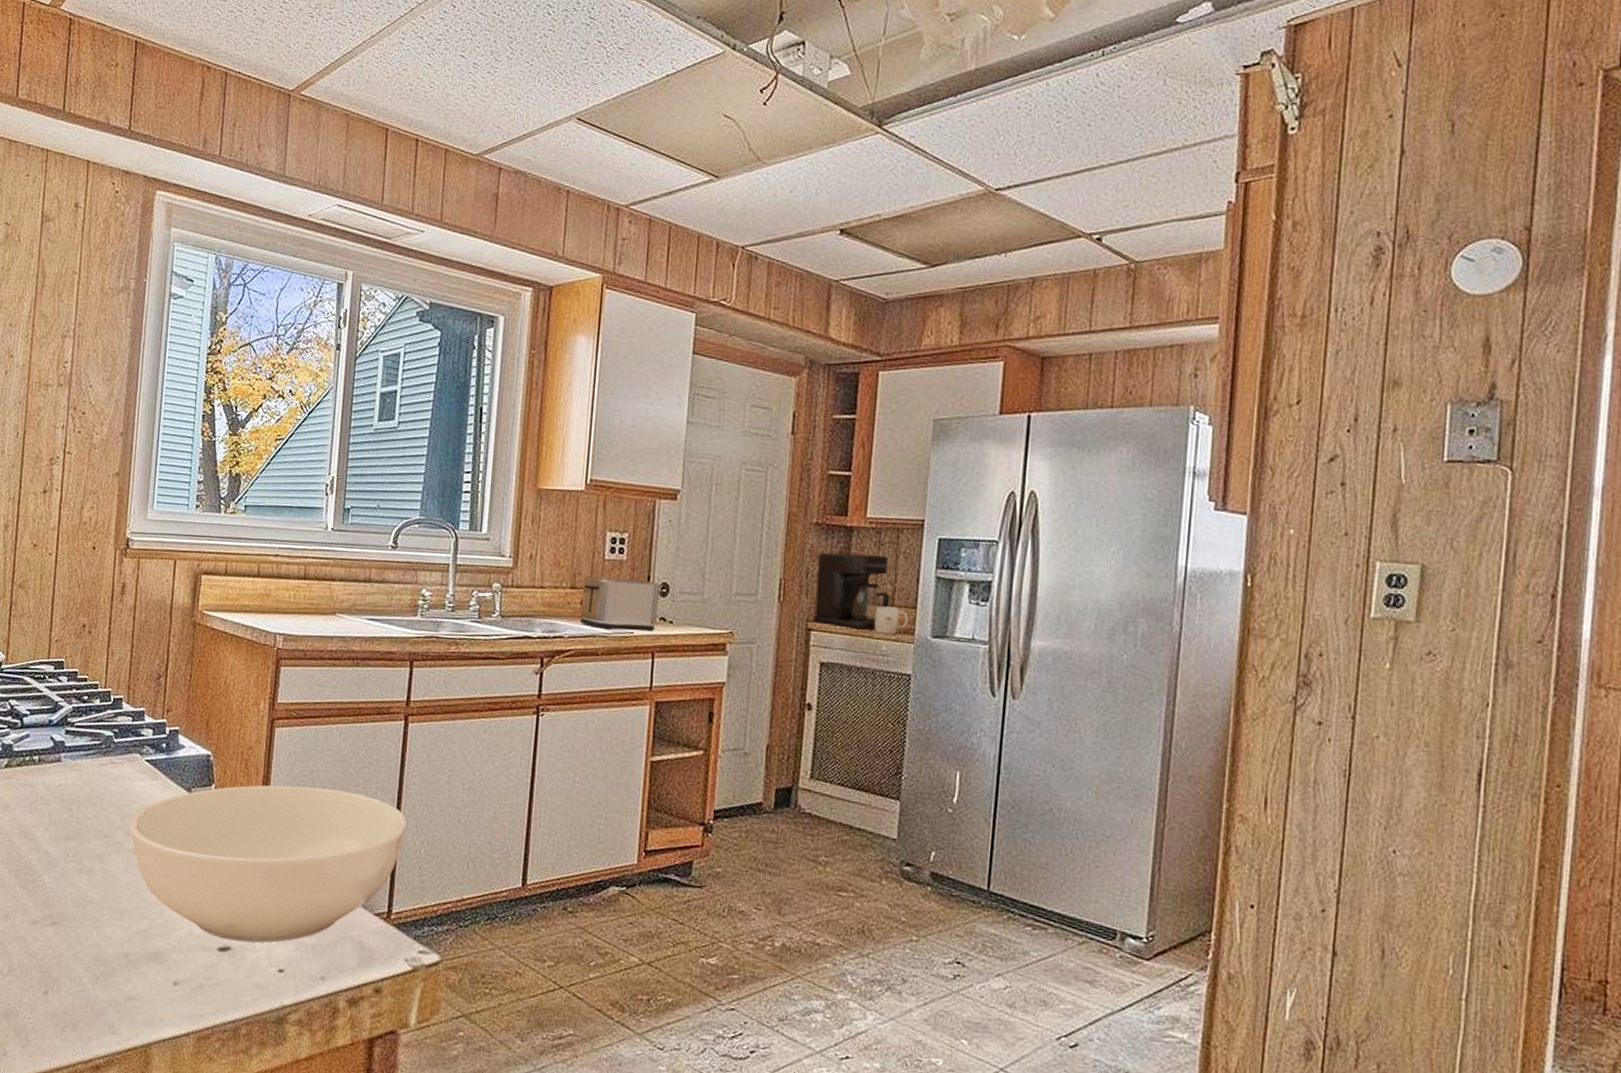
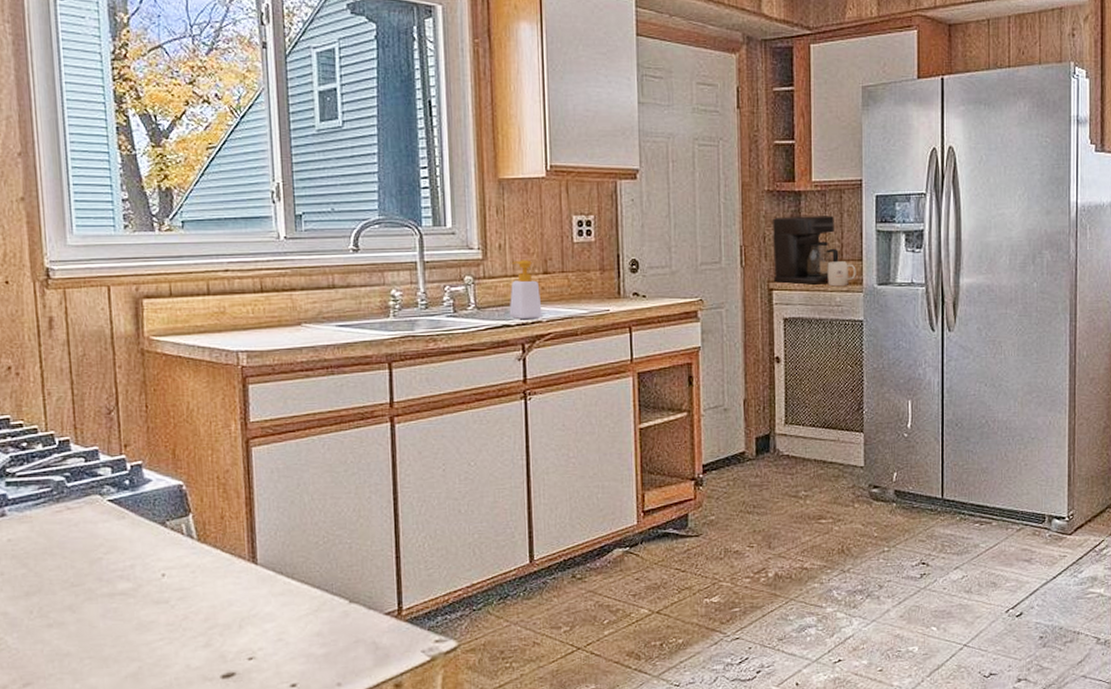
bowl: present [130,785,408,943] -> none [100,499,407,666]
soap bottle: none [532,572,566,634] -> present [509,260,542,320]
toaster: present [579,575,661,632] -> none [554,258,630,310]

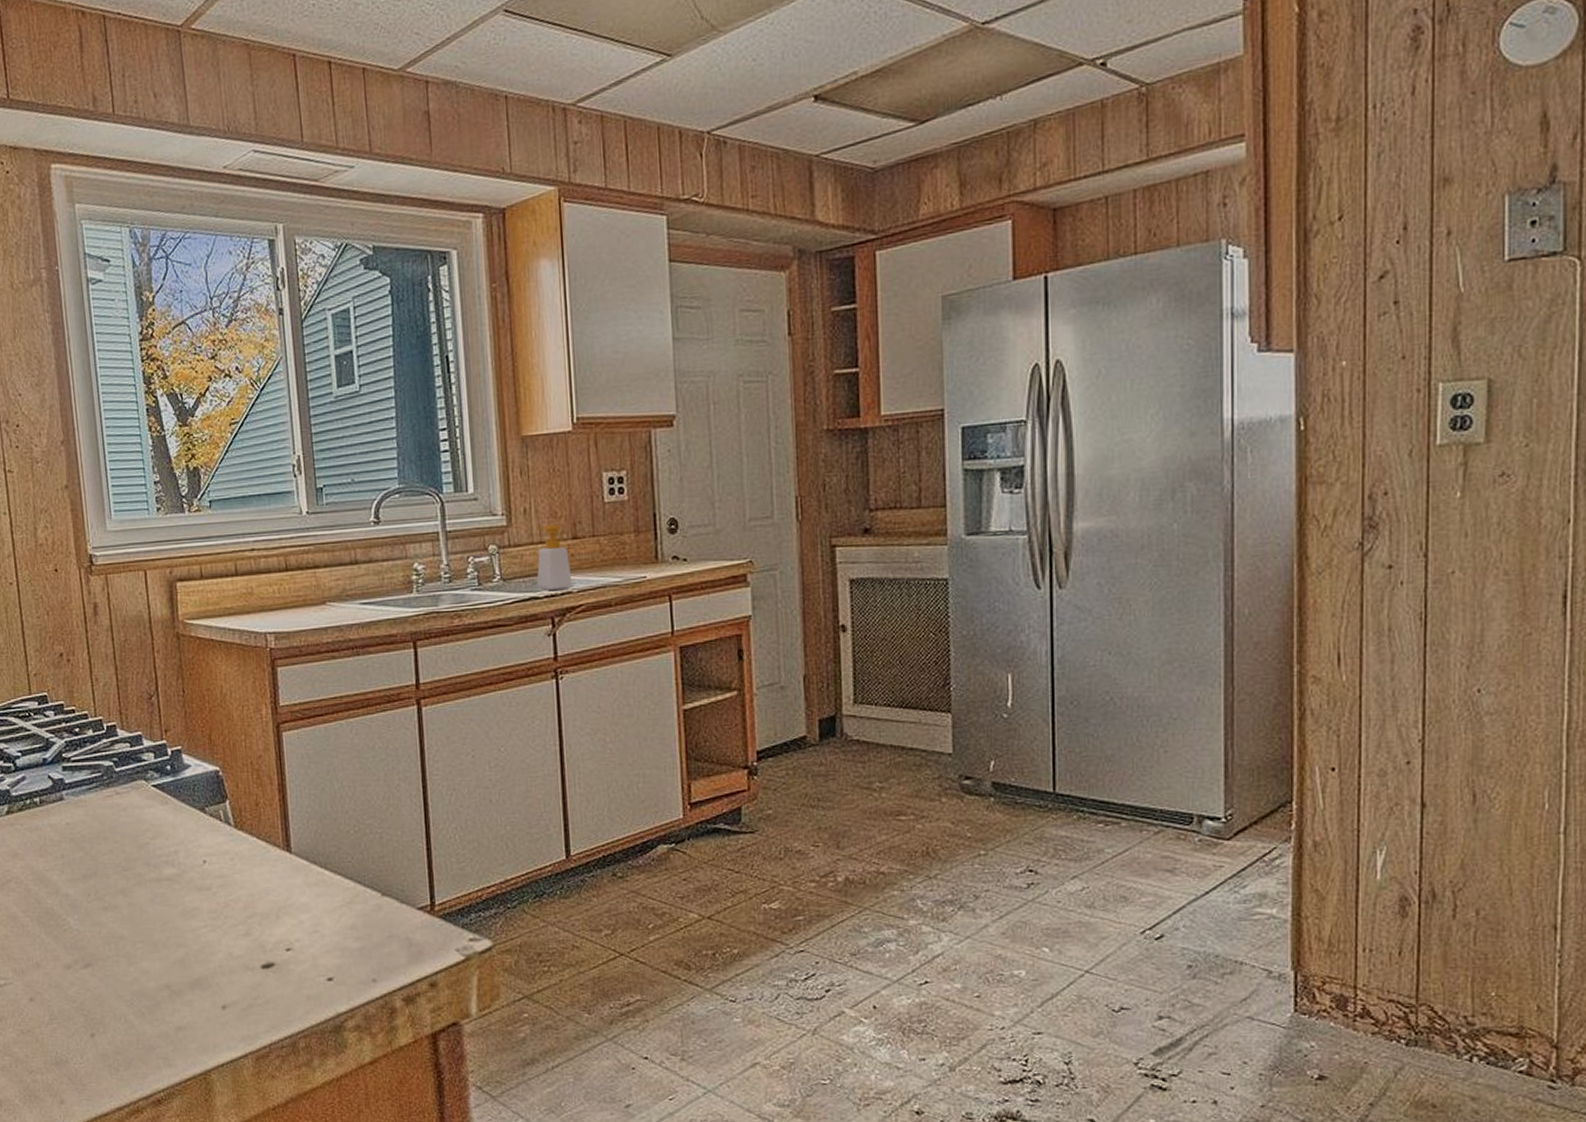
coffee maker: present [773,215,839,285] -> none [834,455,917,539]
mug: present [827,261,856,287] -> none [902,508,939,540]

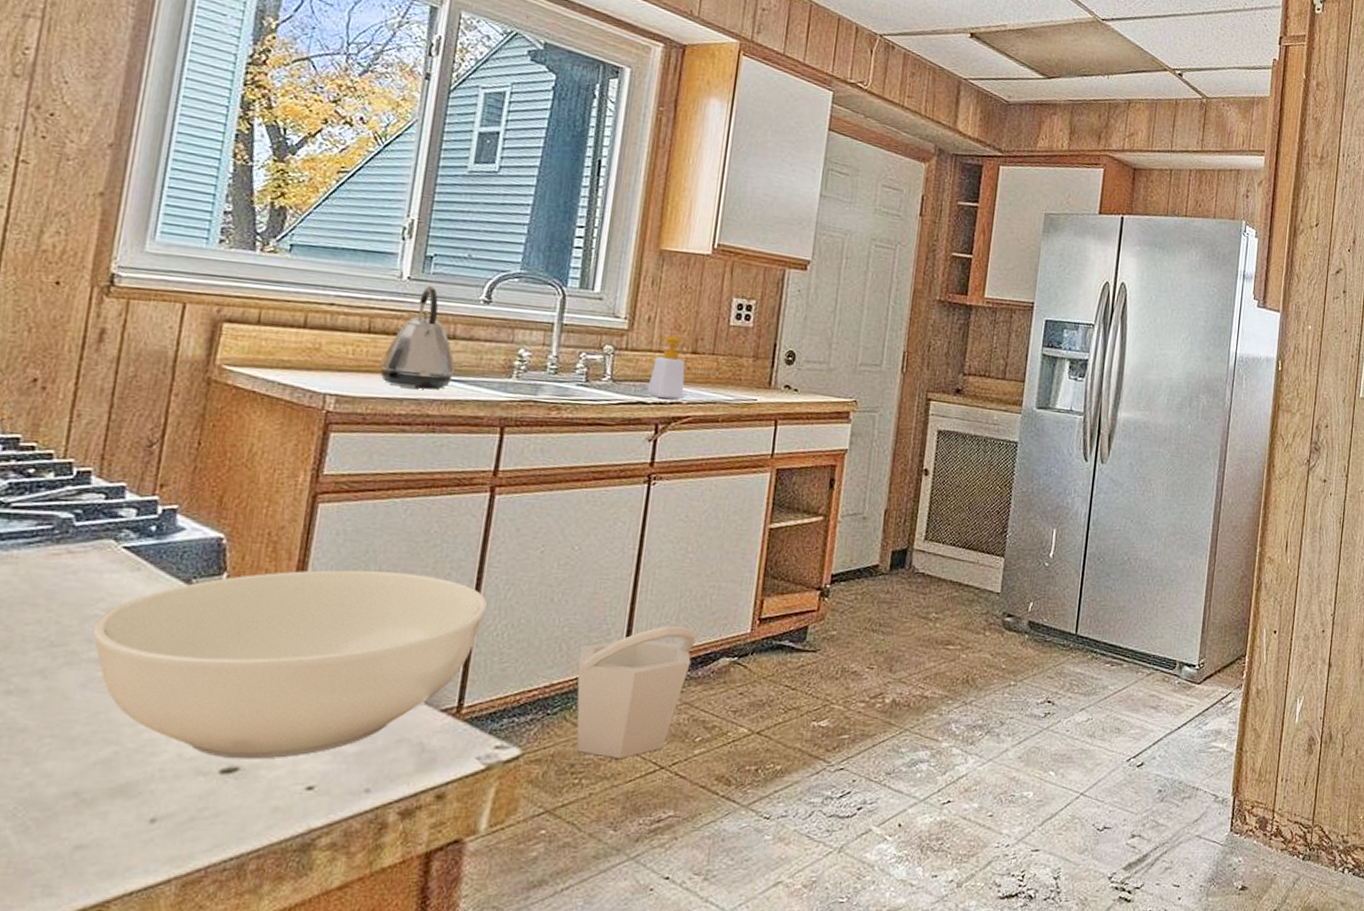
bowl: none [147,786,437,956] -> present [92,569,489,760]
kettle: none [301,517,364,617] -> present [379,286,456,390]
bucket: none [525,816,630,948] -> present [576,625,696,760]

